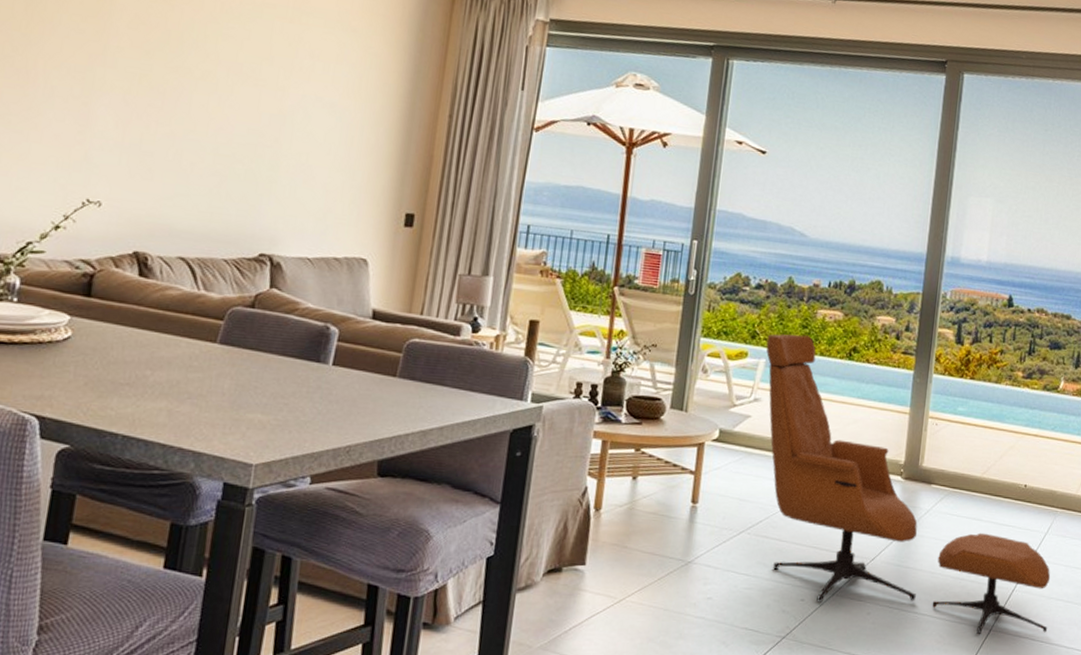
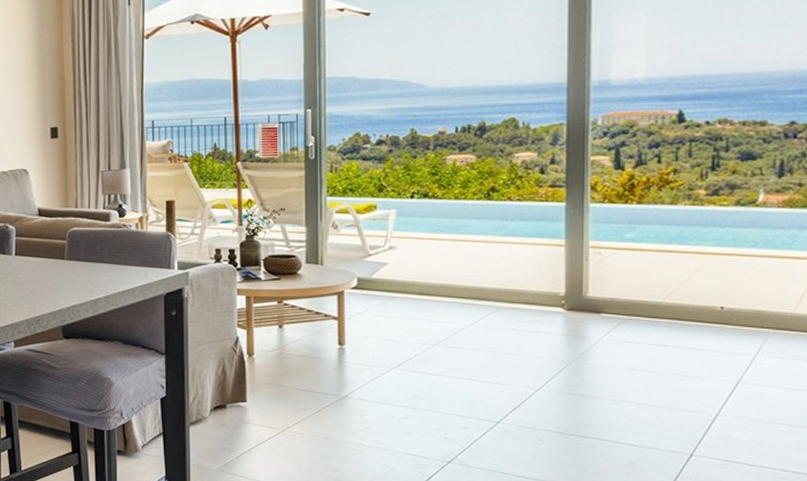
lounge chair: present [766,334,1051,635] -> none [395,182,768,460]

